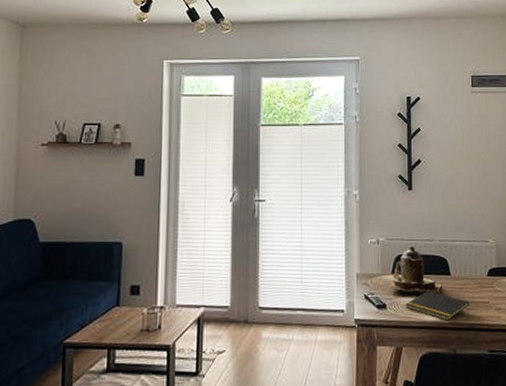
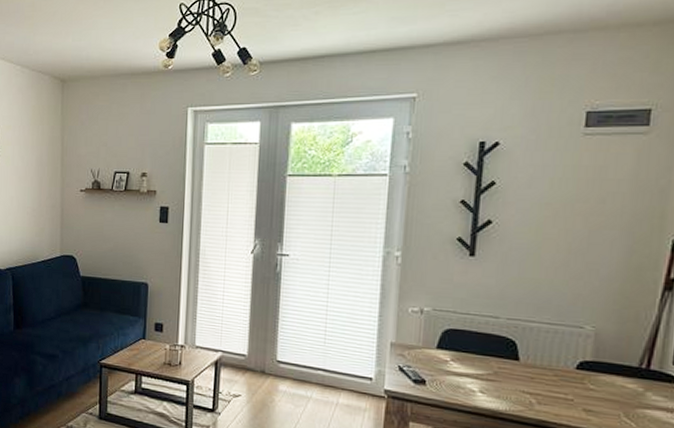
teapot: present [388,246,441,294] -> none [430,321,503,379]
notepad: present [405,291,470,321] -> none [451,374,544,412]

